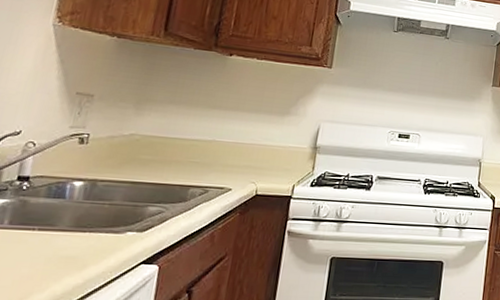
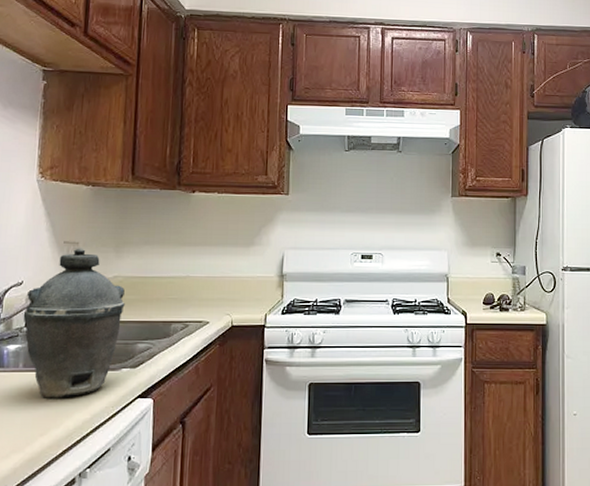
kettle: none [15,100,141,261] -> present [23,248,125,398]

